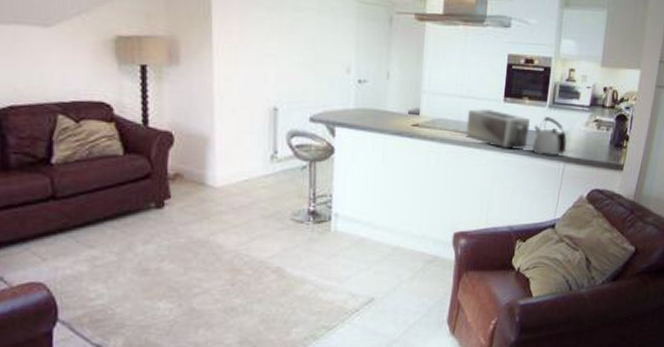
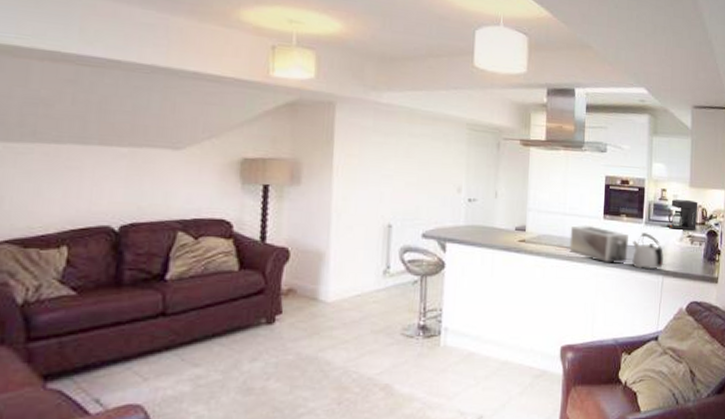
coffee maker: none [572,80,609,115] -> present [667,199,698,231]

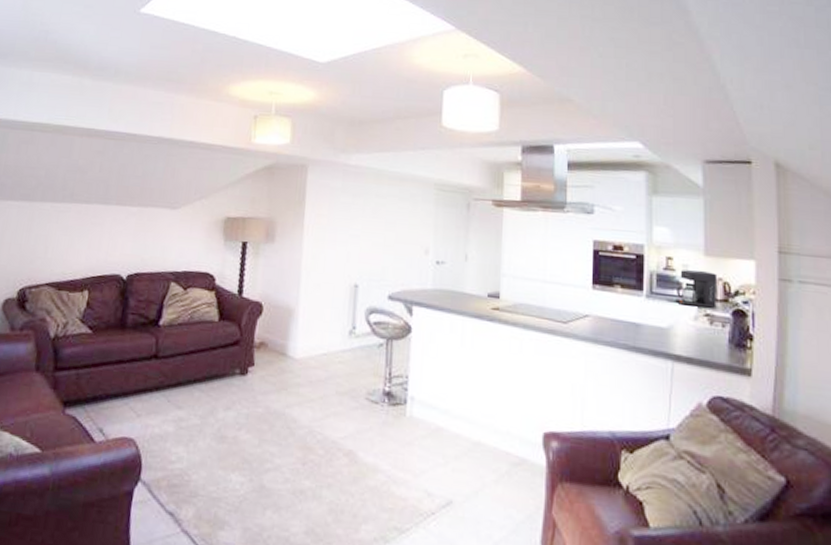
toaster: present [569,224,629,265] -> none [551,294,626,342]
kettle: present [632,233,664,269] -> none [631,307,674,352]

